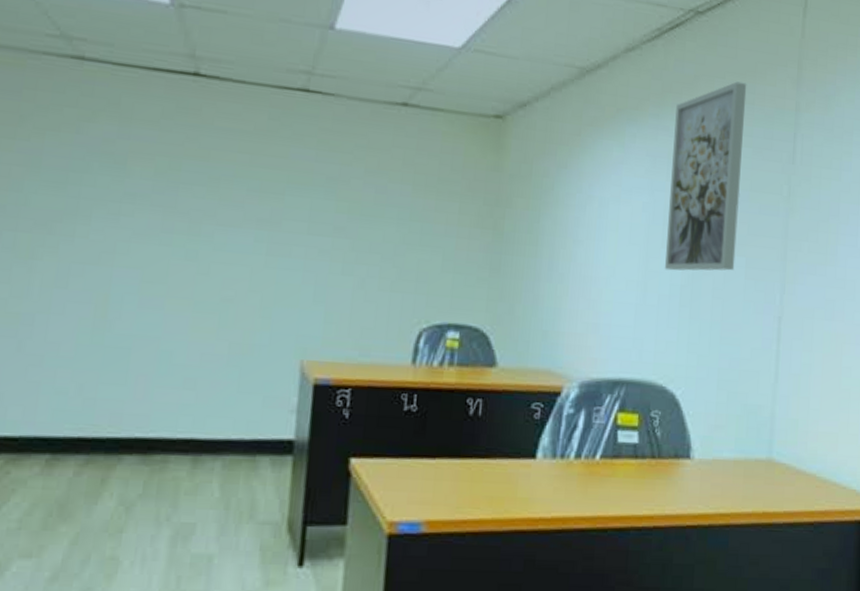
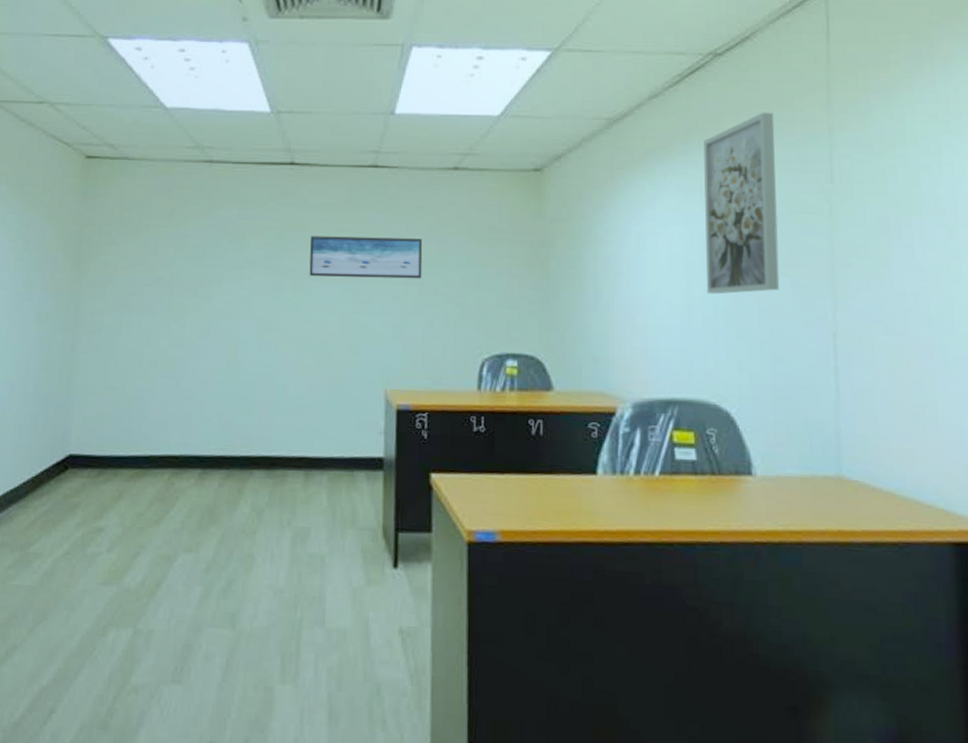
wall art: none [211,168,358,232] -> present [309,236,423,279]

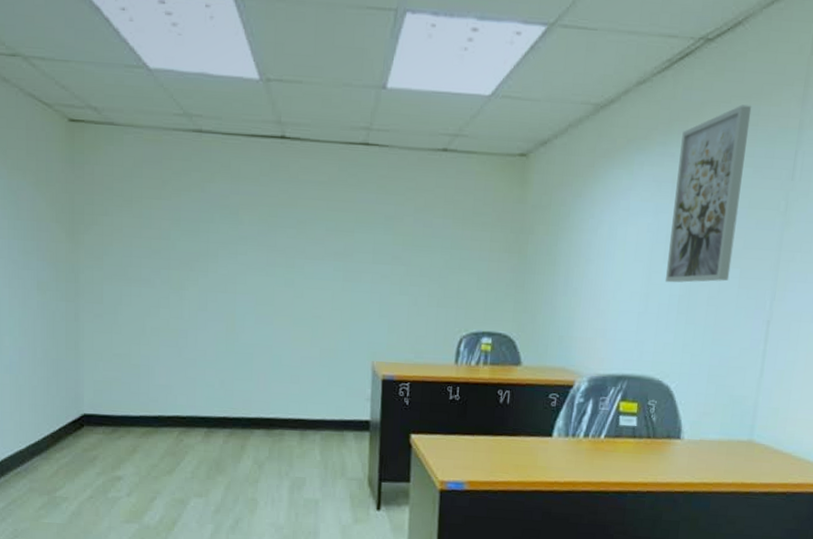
wall art: present [309,236,423,279] -> none [301,213,410,260]

